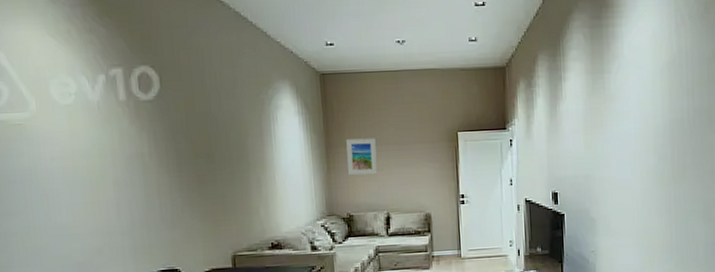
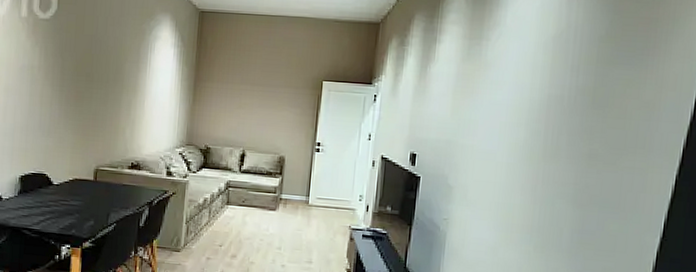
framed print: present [346,138,378,176] -> none [211,75,242,112]

